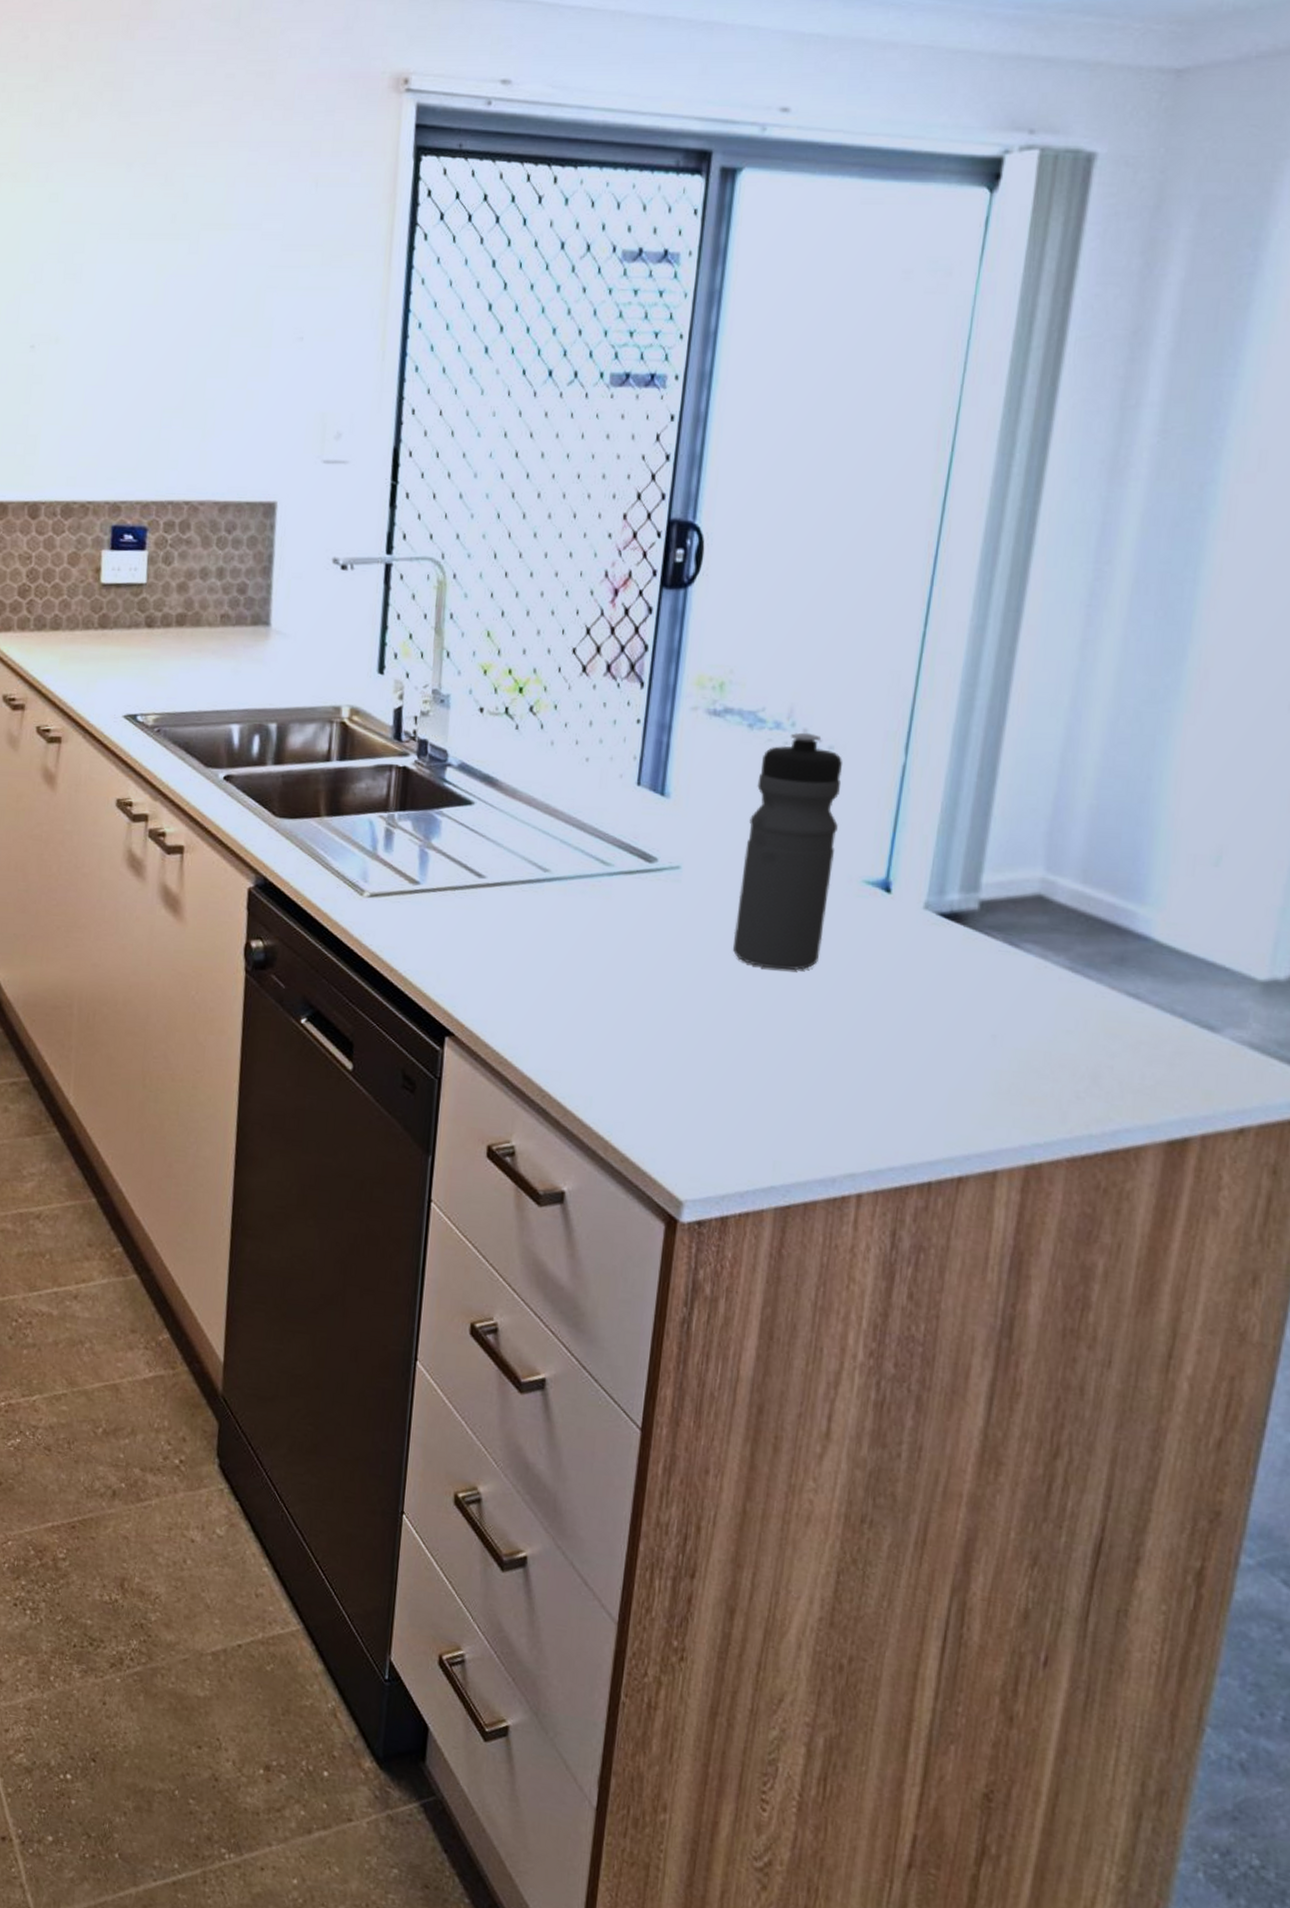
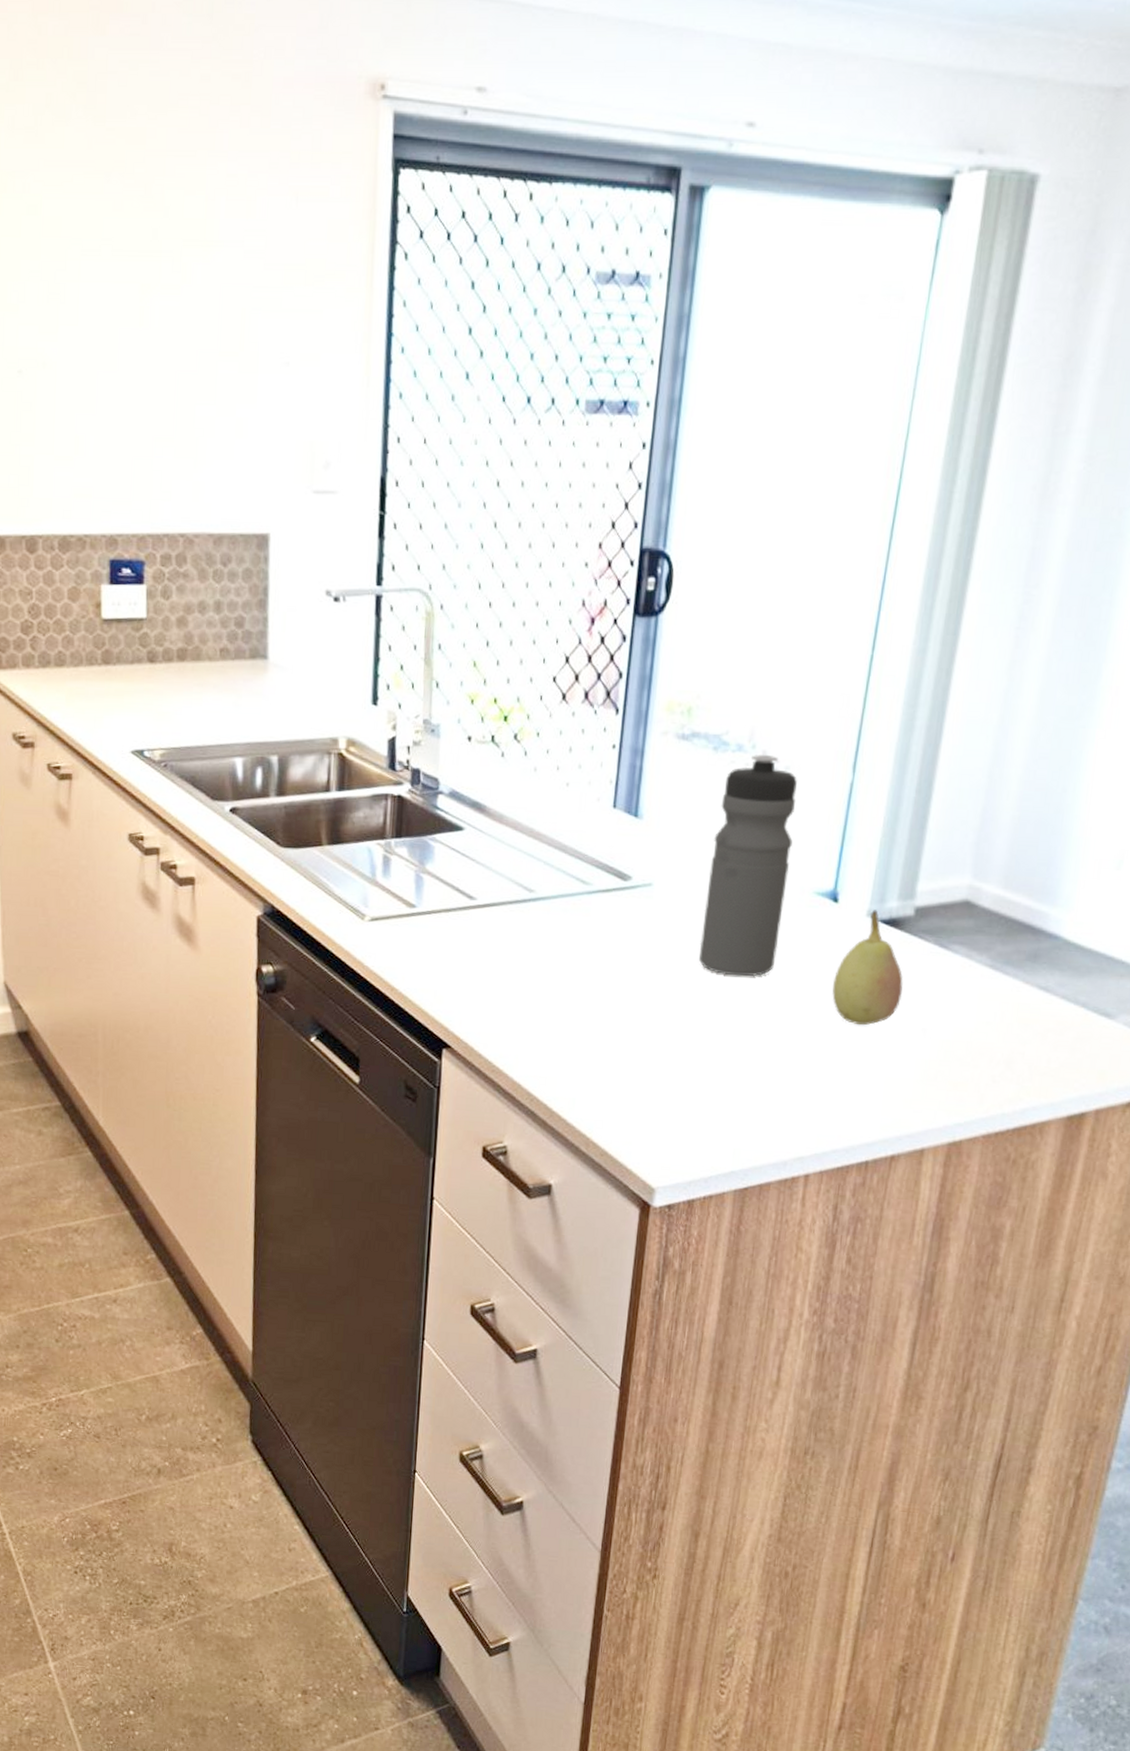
fruit: none [886,902,968,1029] -> present [832,910,904,1026]

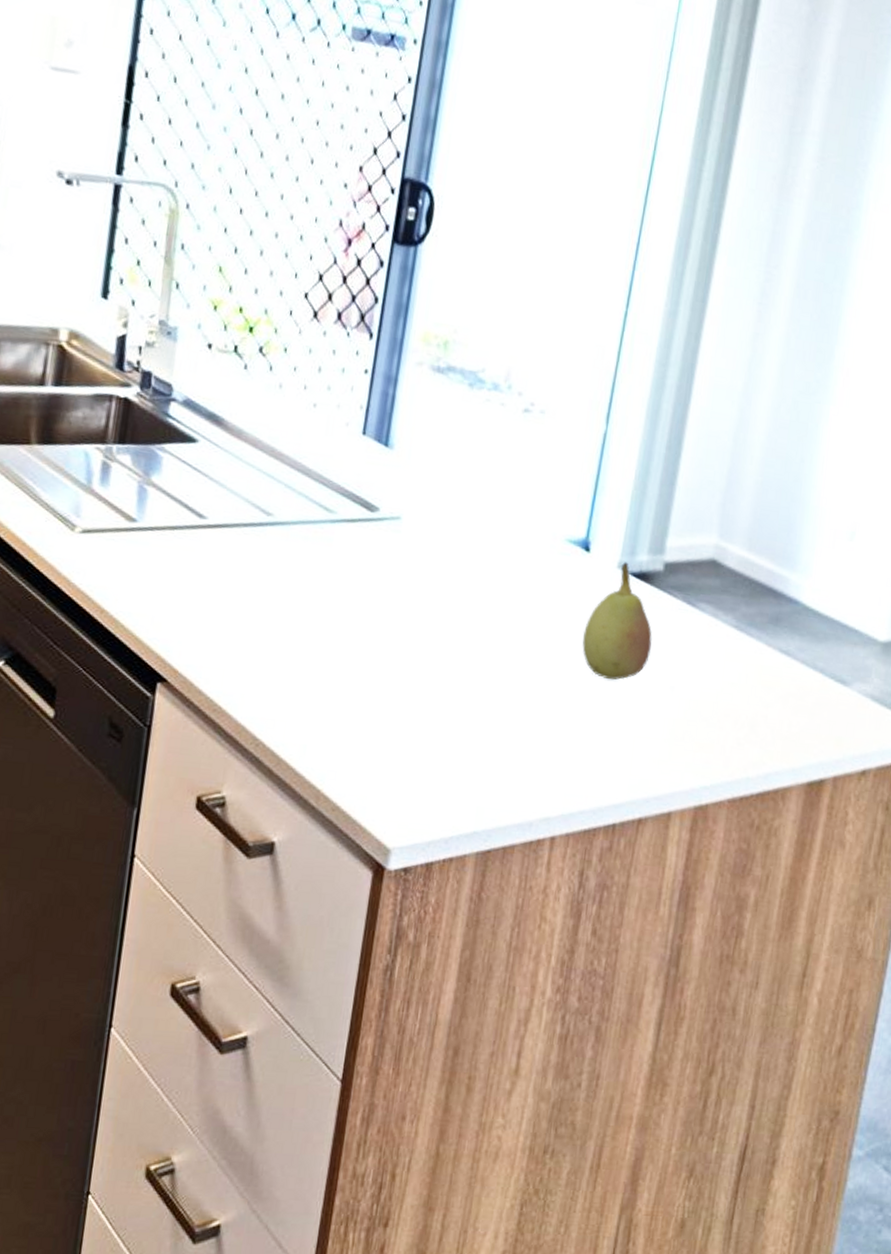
water bottle: present [698,754,797,977] -> none [446,395,552,623]

